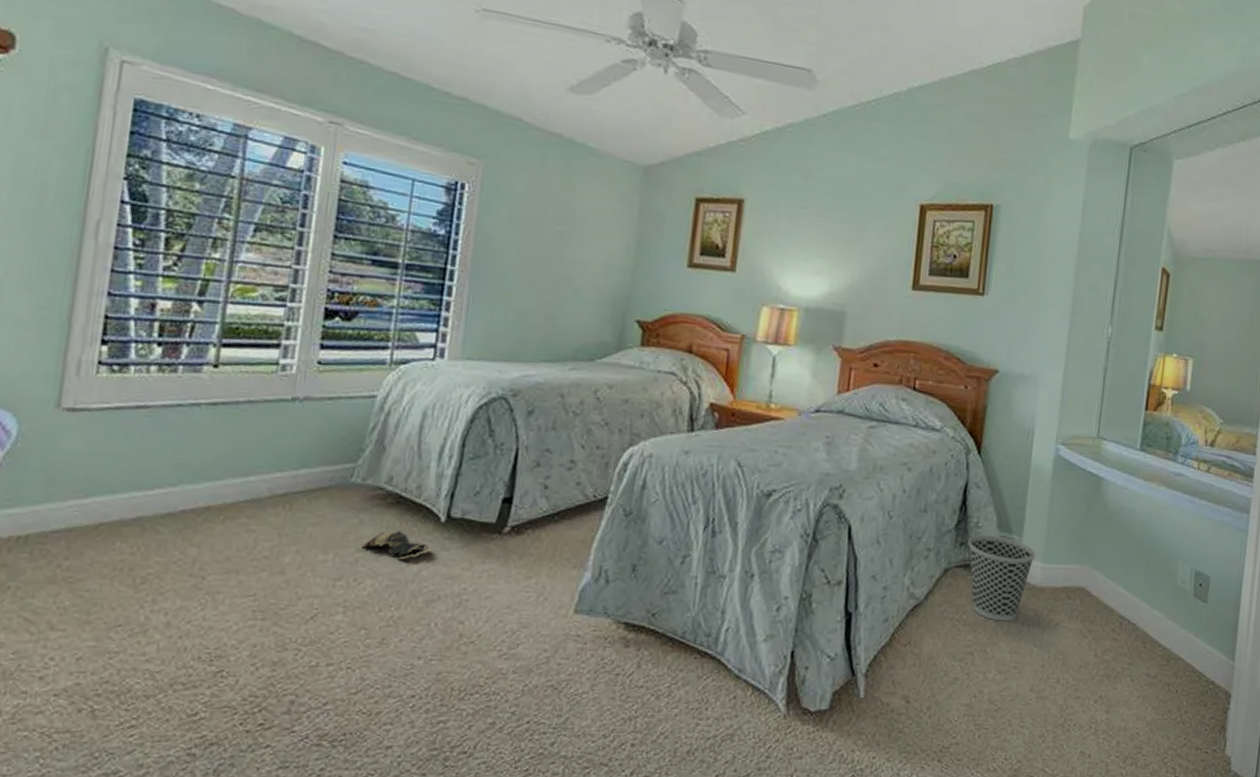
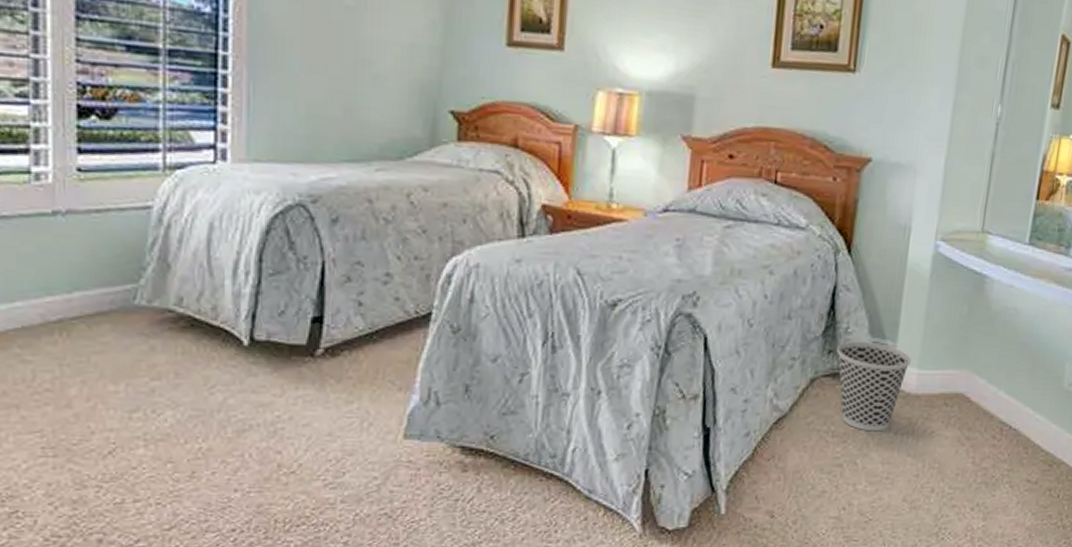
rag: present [362,530,433,559] -> none [157,357,238,387]

